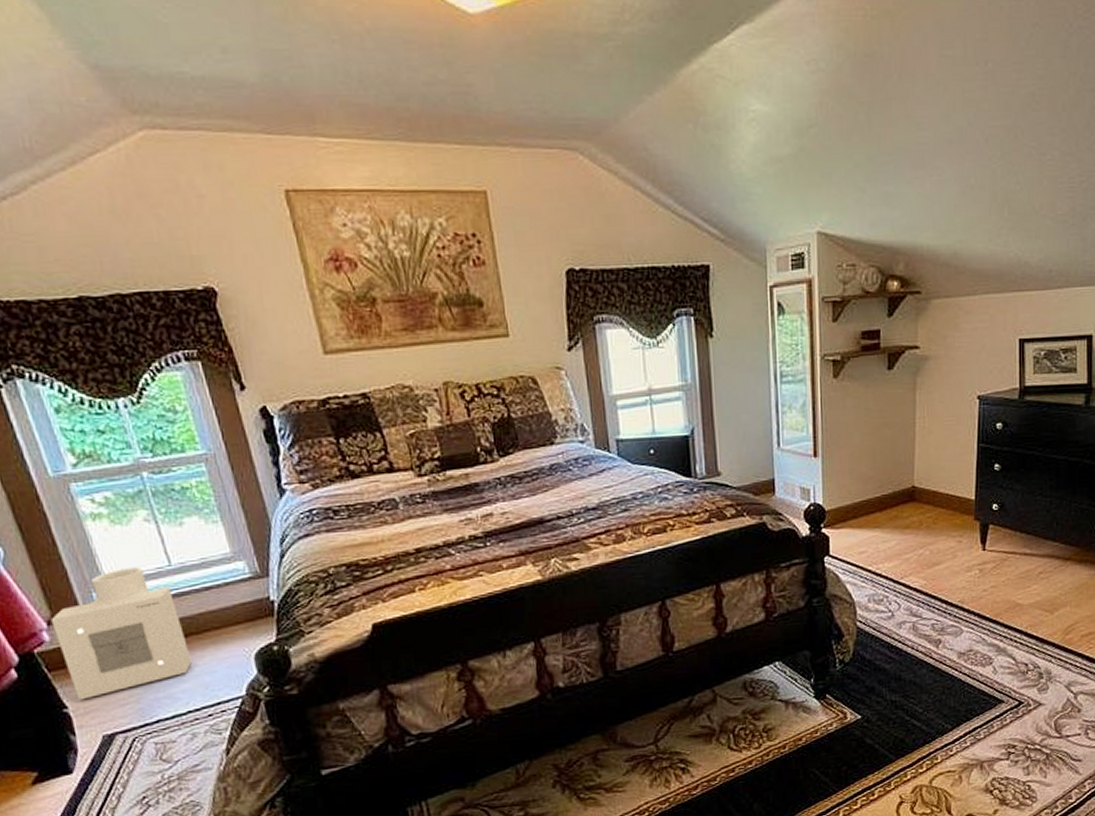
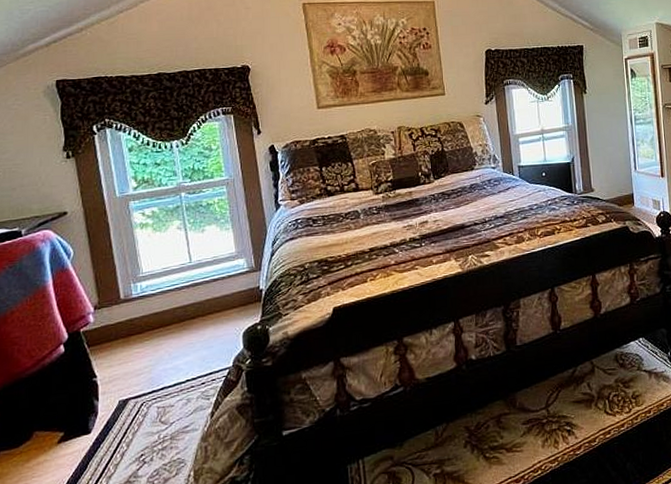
air purifier: present [50,567,192,701] -> none [97,264,196,371]

